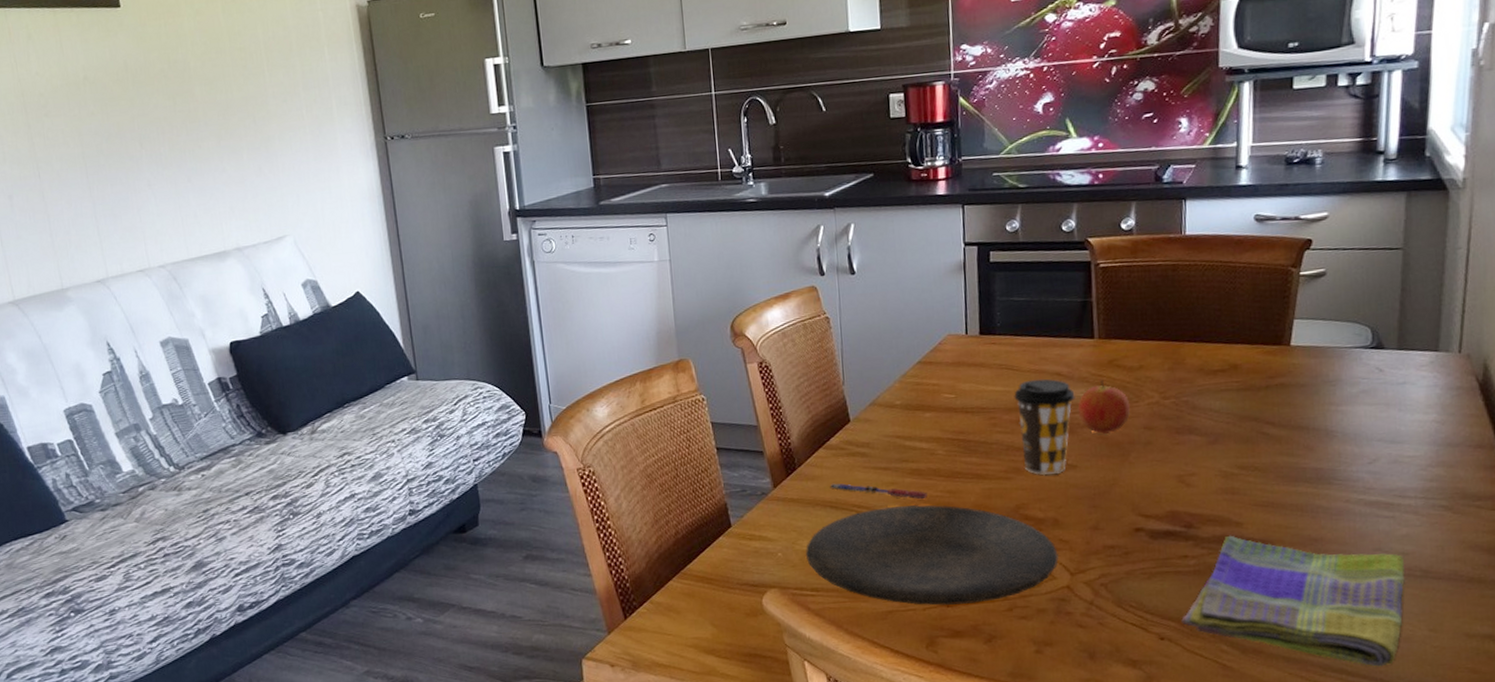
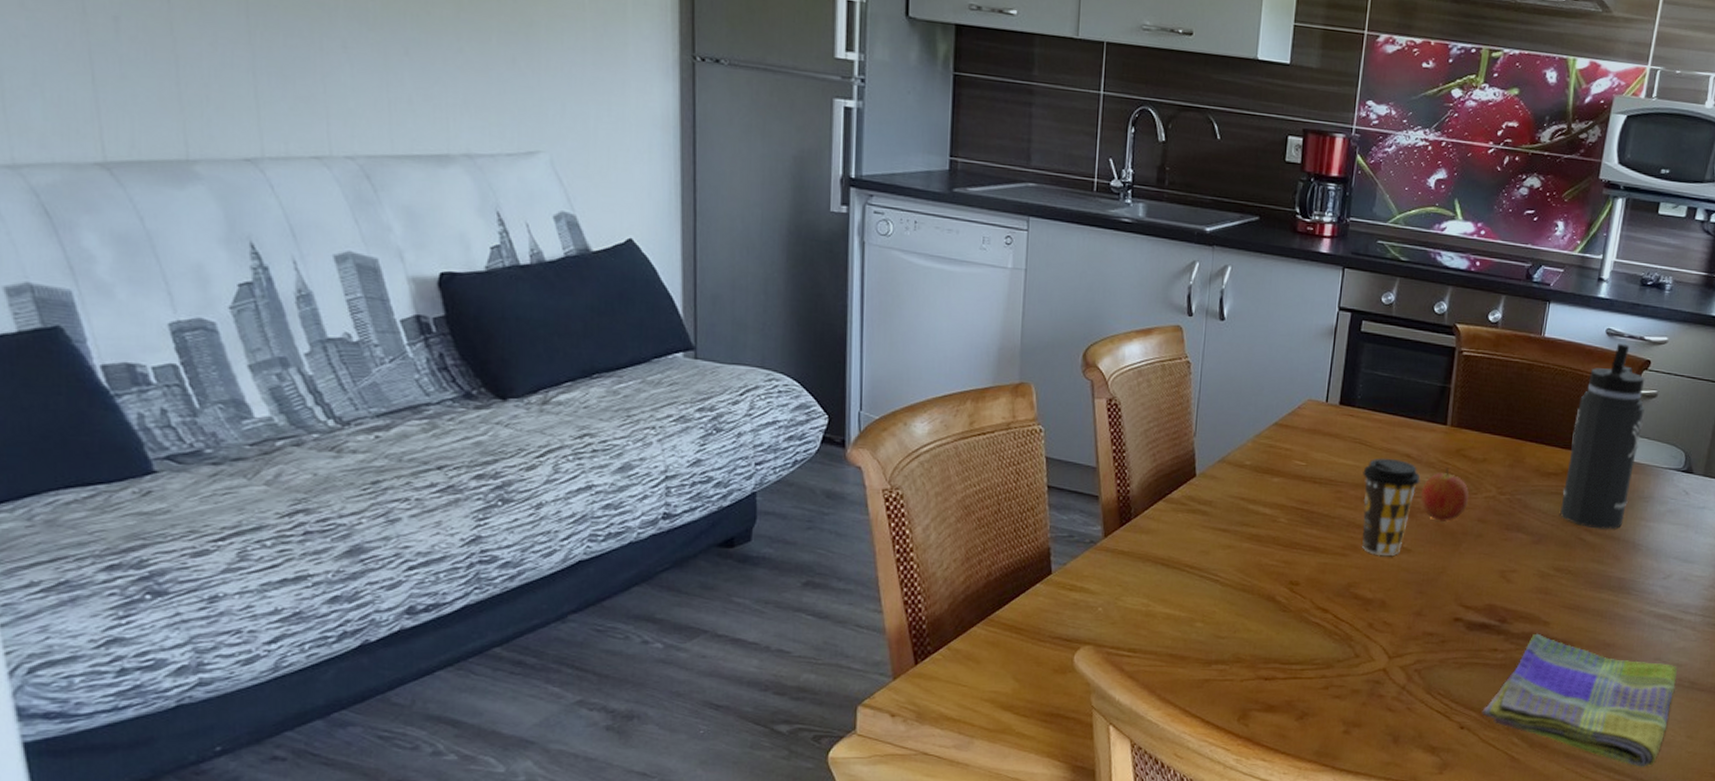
plate: present [805,505,1058,606] -> none [1127,571,1380,678]
pen: present [831,483,928,500] -> none [1165,539,1263,567]
thermos bottle: none [1233,227,1315,421] -> present [1560,344,1645,530]

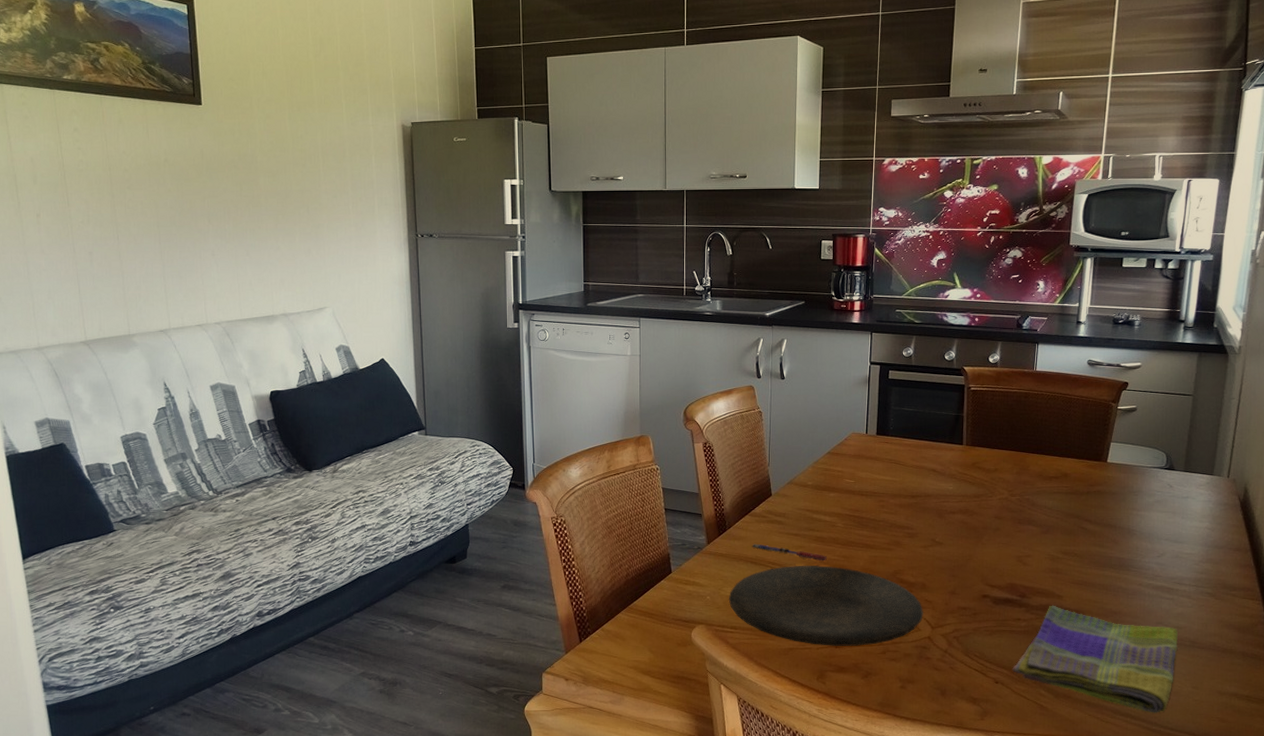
plate: none [1127,571,1380,678] -> present [728,566,923,646]
pen: none [1165,539,1263,567] -> present [753,543,827,561]
coffee cup: present [1362,458,1421,556] -> none [899,473,945,548]
fruit: present [1420,468,1469,521] -> none [946,478,985,520]
thermos bottle: present [1560,344,1645,530] -> none [1063,371,1127,519]

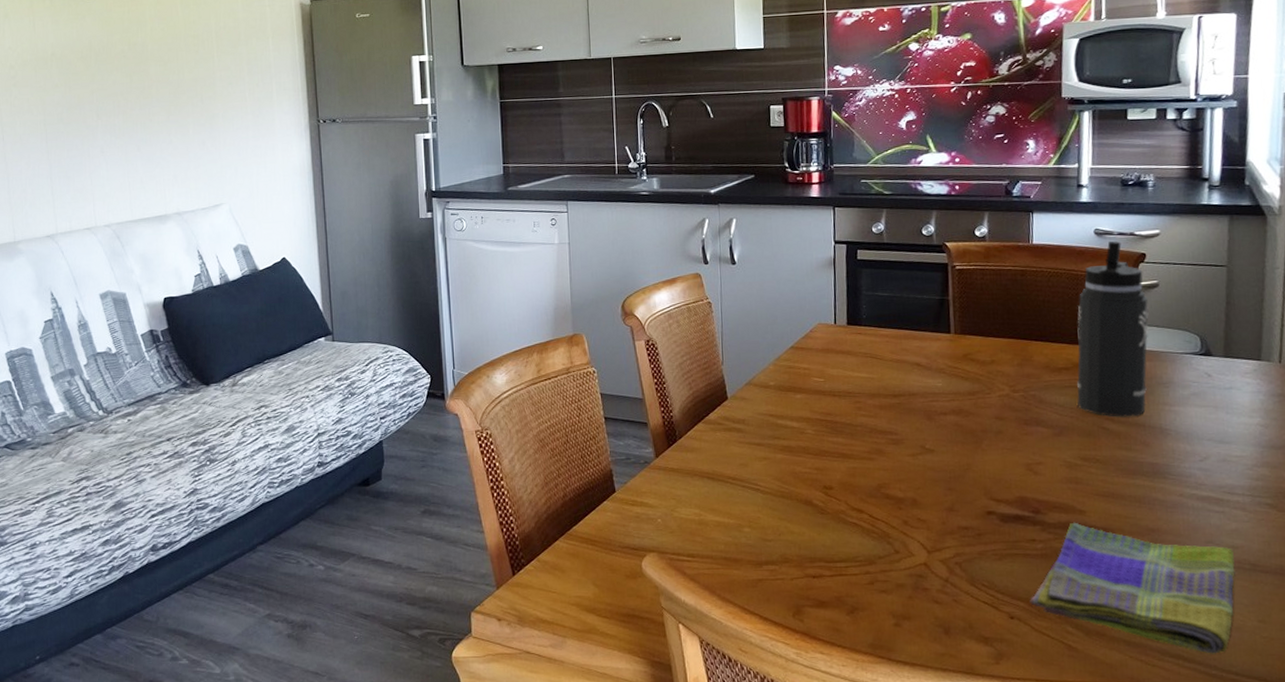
plate: present [728,566,923,646] -> none [683,480,917,576]
pen: present [753,543,827,561] -> none [708,456,797,475]
thermos bottle: none [1063,371,1127,519] -> present [1076,241,1149,417]

